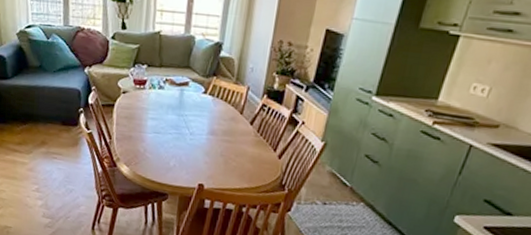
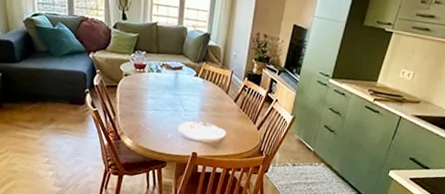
plate: none [182,145,240,170] -> present [178,120,226,140]

